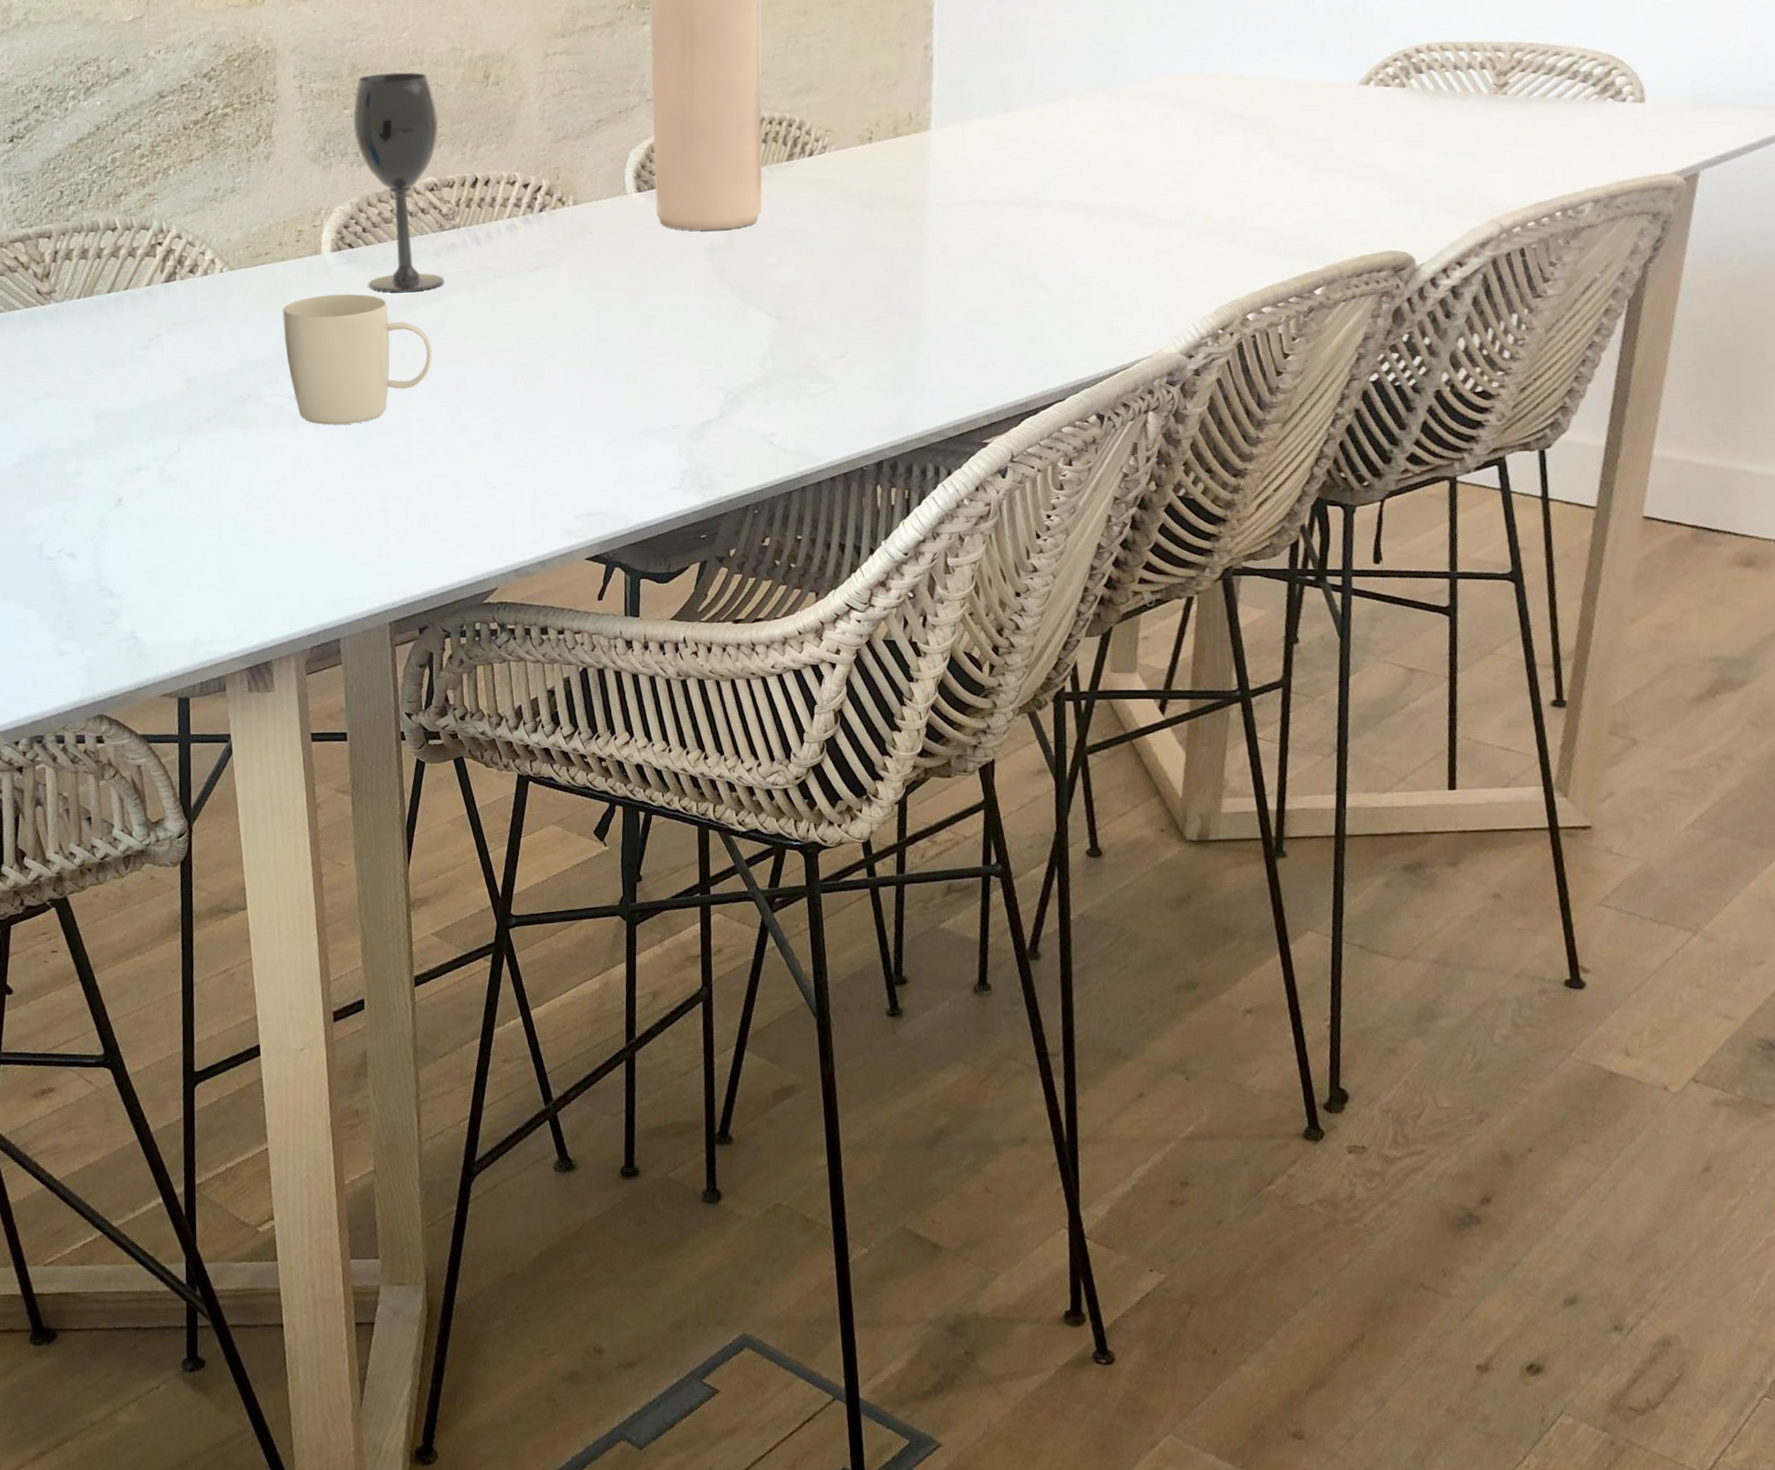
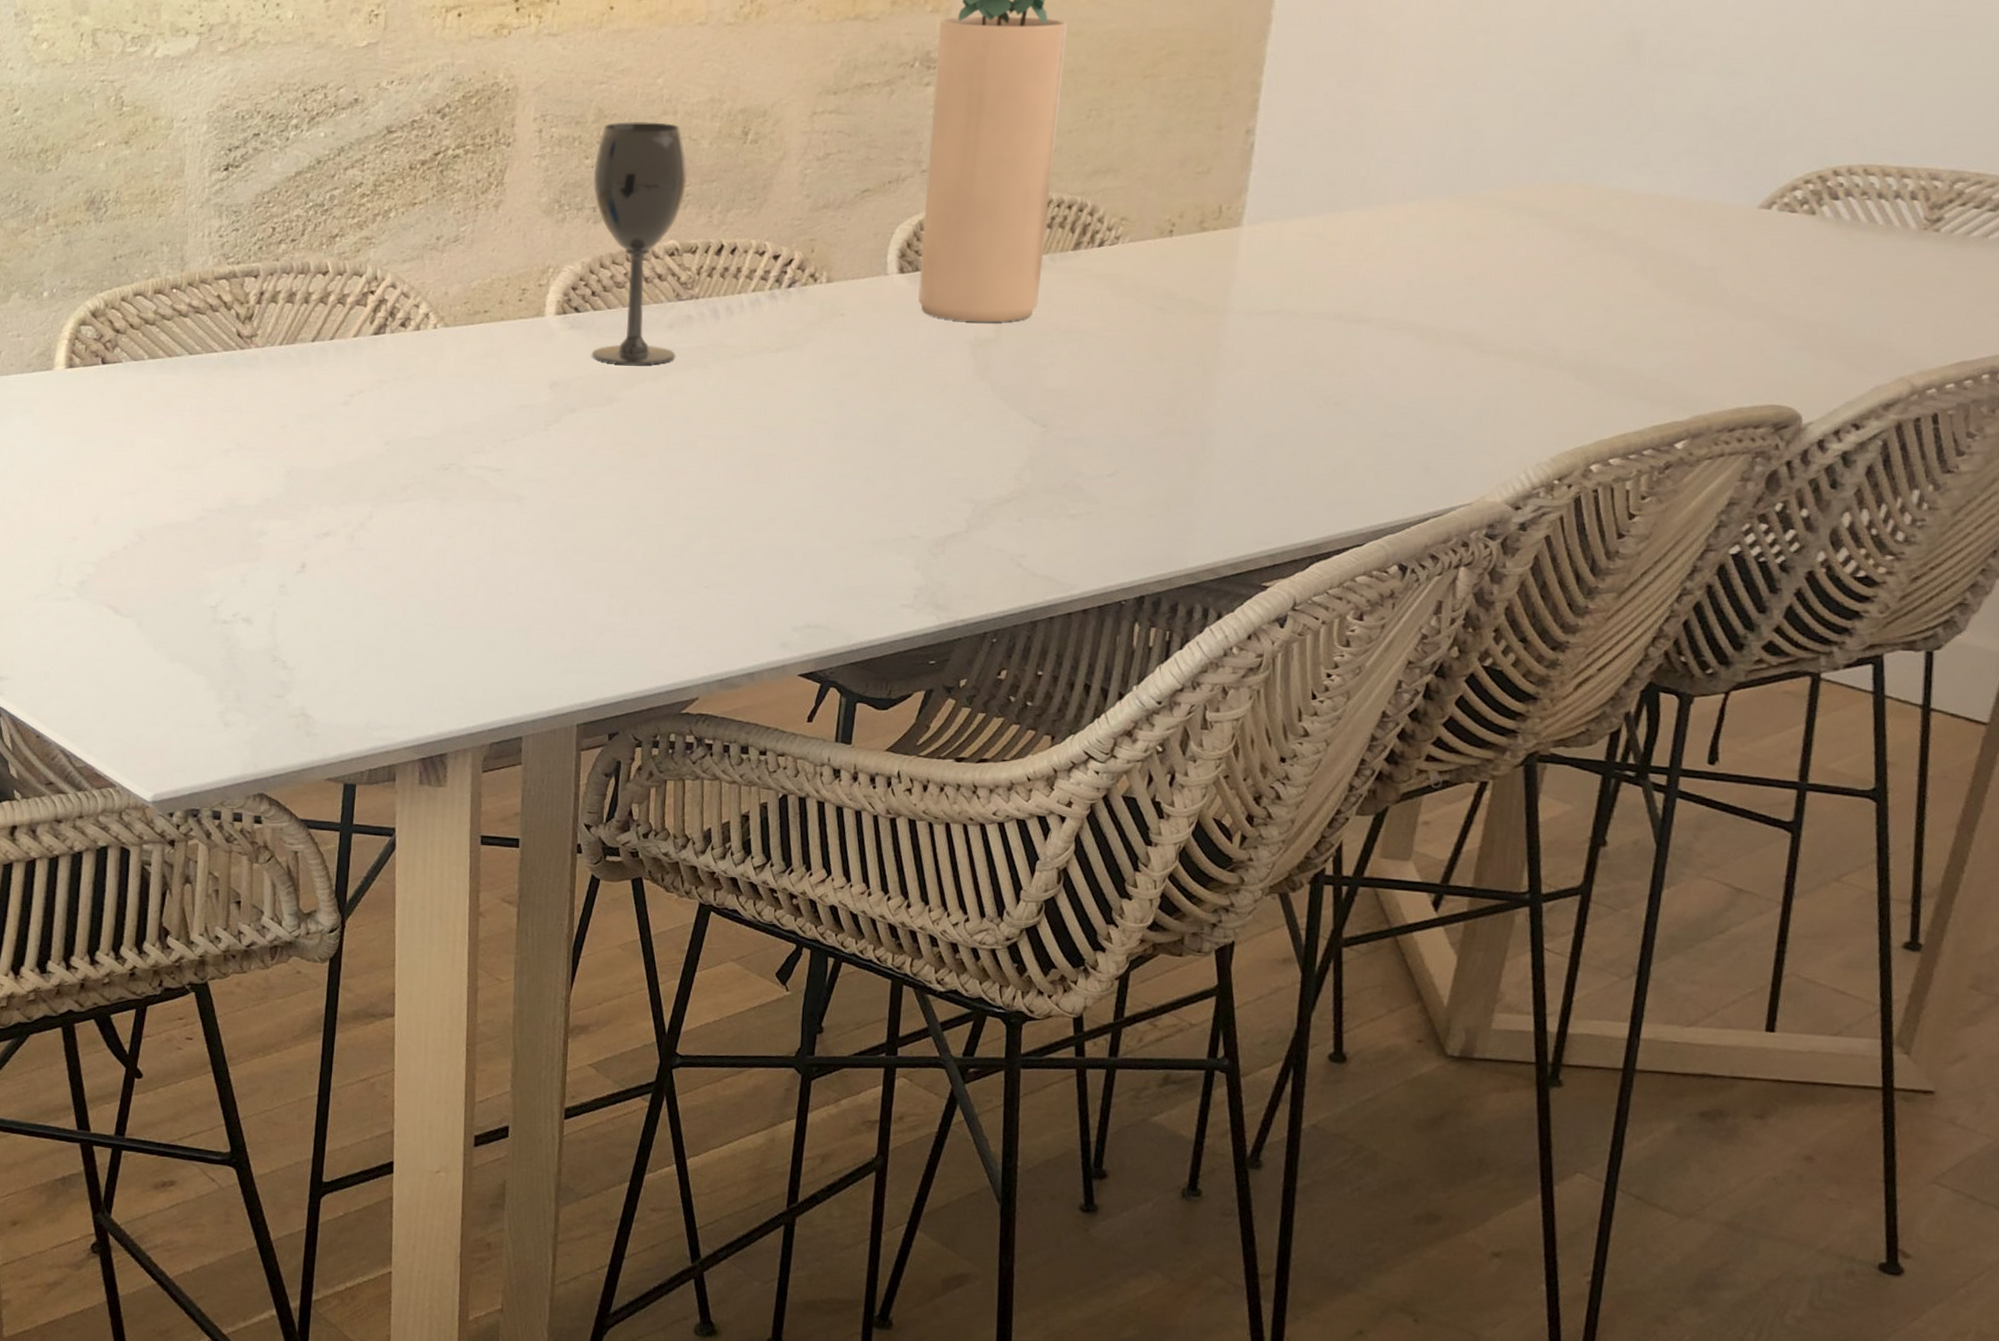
mug: present [282,294,432,425] -> none [495,362,654,505]

